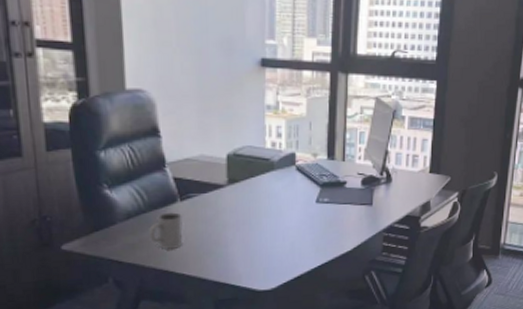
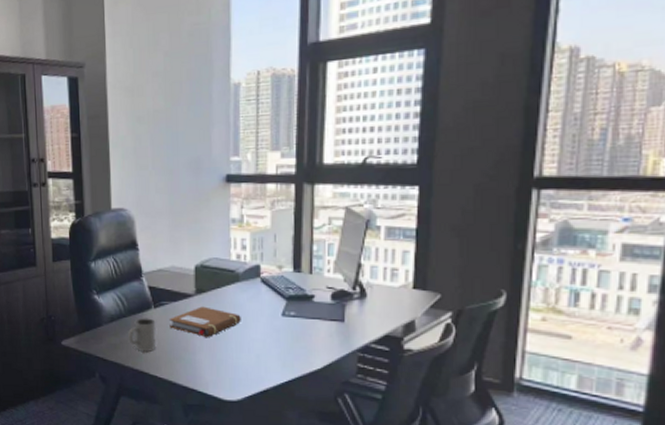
notebook: none [198,197,276,228] -> present [169,306,241,337]

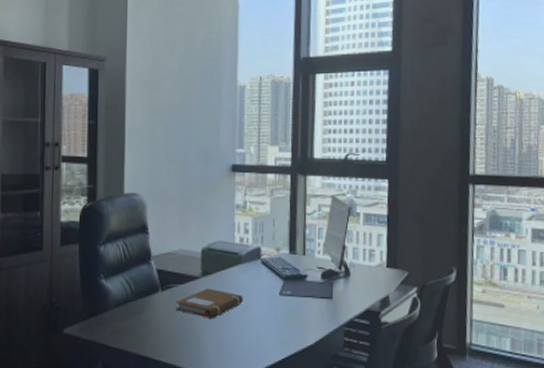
mug: present [127,318,157,353] -> none [133,301,162,337]

